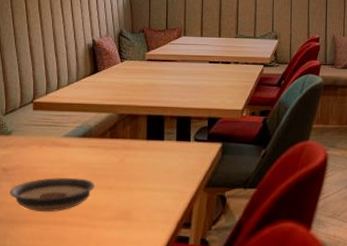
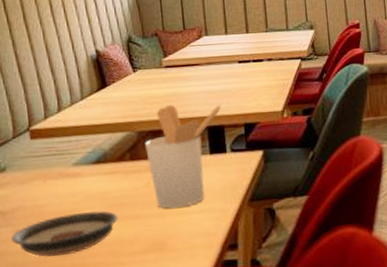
utensil holder: none [123,94,190,184] -> present [145,105,221,209]

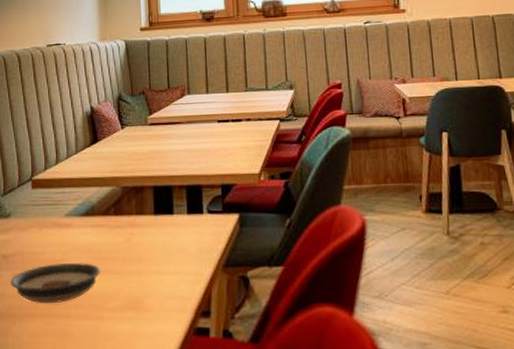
utensil holder: present [145,105,221,209] -> none [128,162,200,267]

